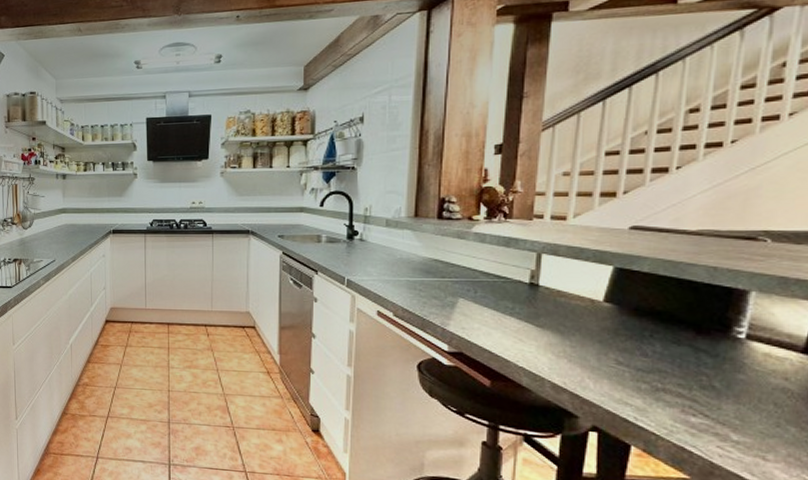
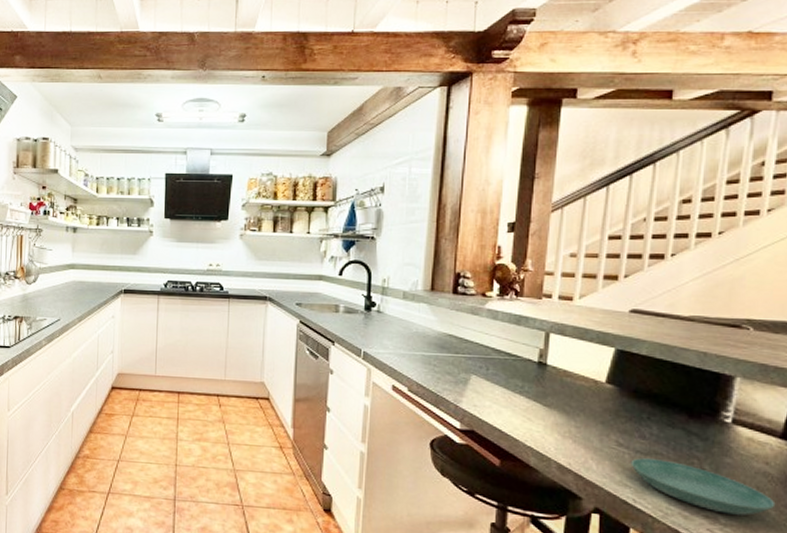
saucer: none [631,376,796,432] -> present [630,458,776,516]

